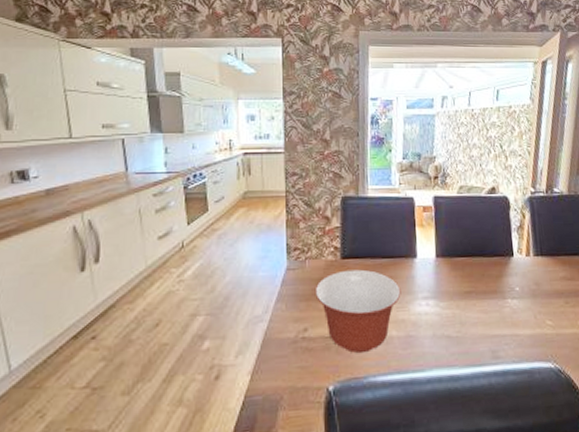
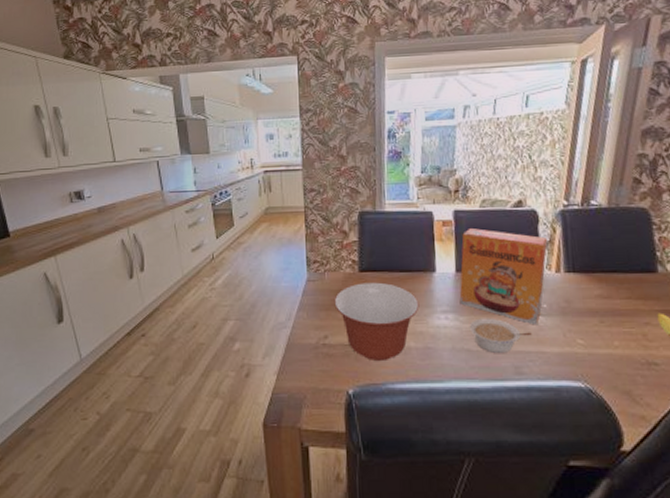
cereal box: none [439,214,519,309] -> present [459,228,548,325]
legume: none [448,302,506,338] -> present [469,318,532,353]

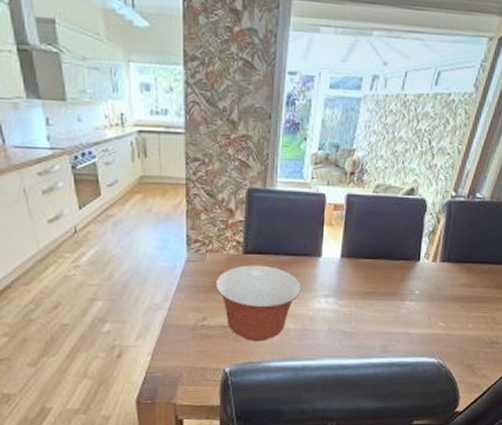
cereal box: present [459,228,548,325] -> none [341,214,431,310]
legume: present [469,318,532,353] -> none [346,302,402,334]

